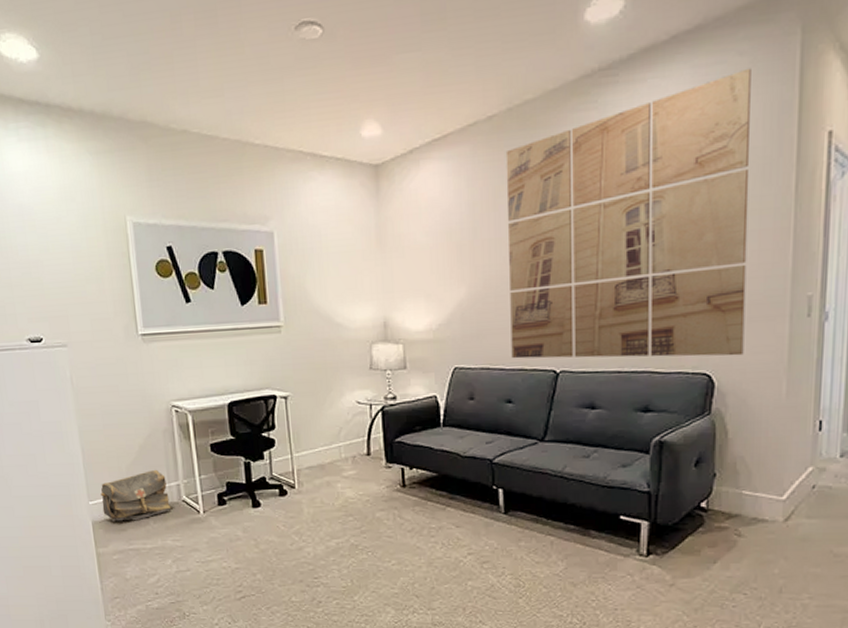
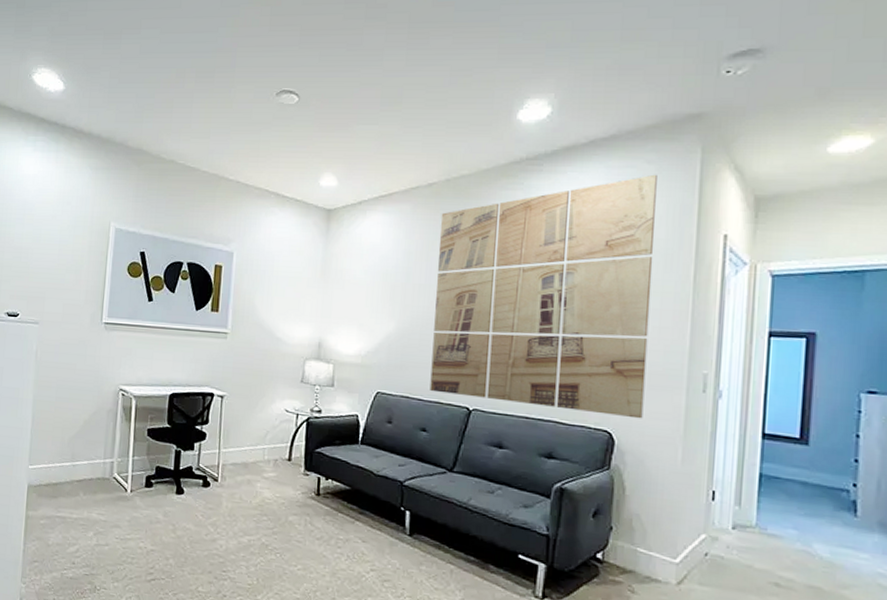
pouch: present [100,469,171,521] -> none [39,444,102,490]

